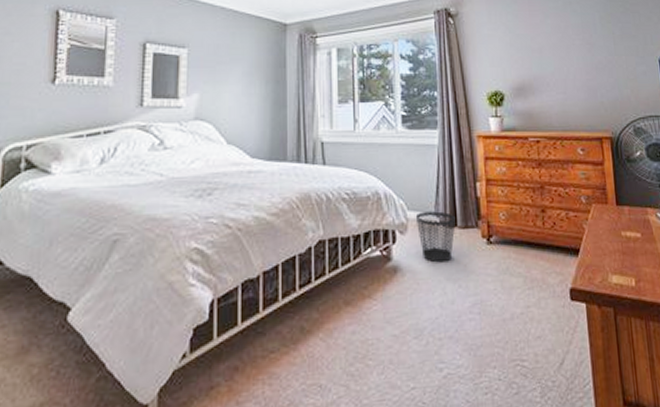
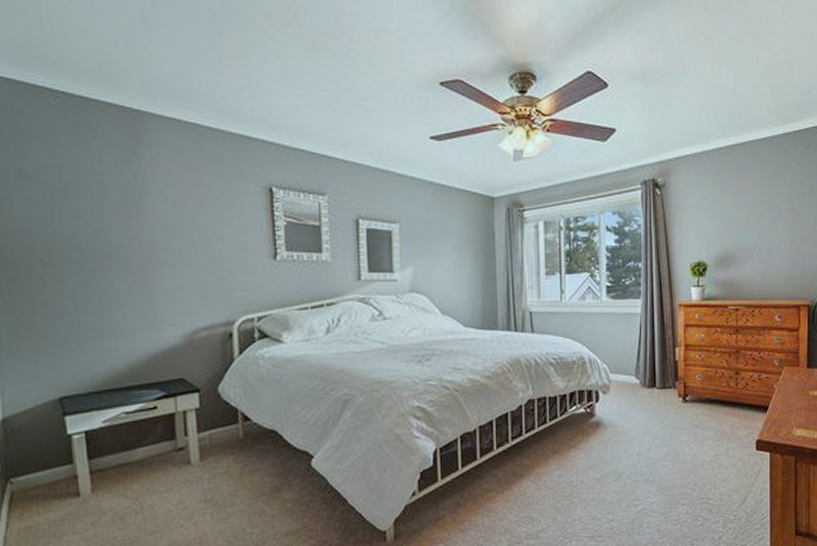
wastebasket: present [415,211,456,263] -> none [617,374,654,419]

